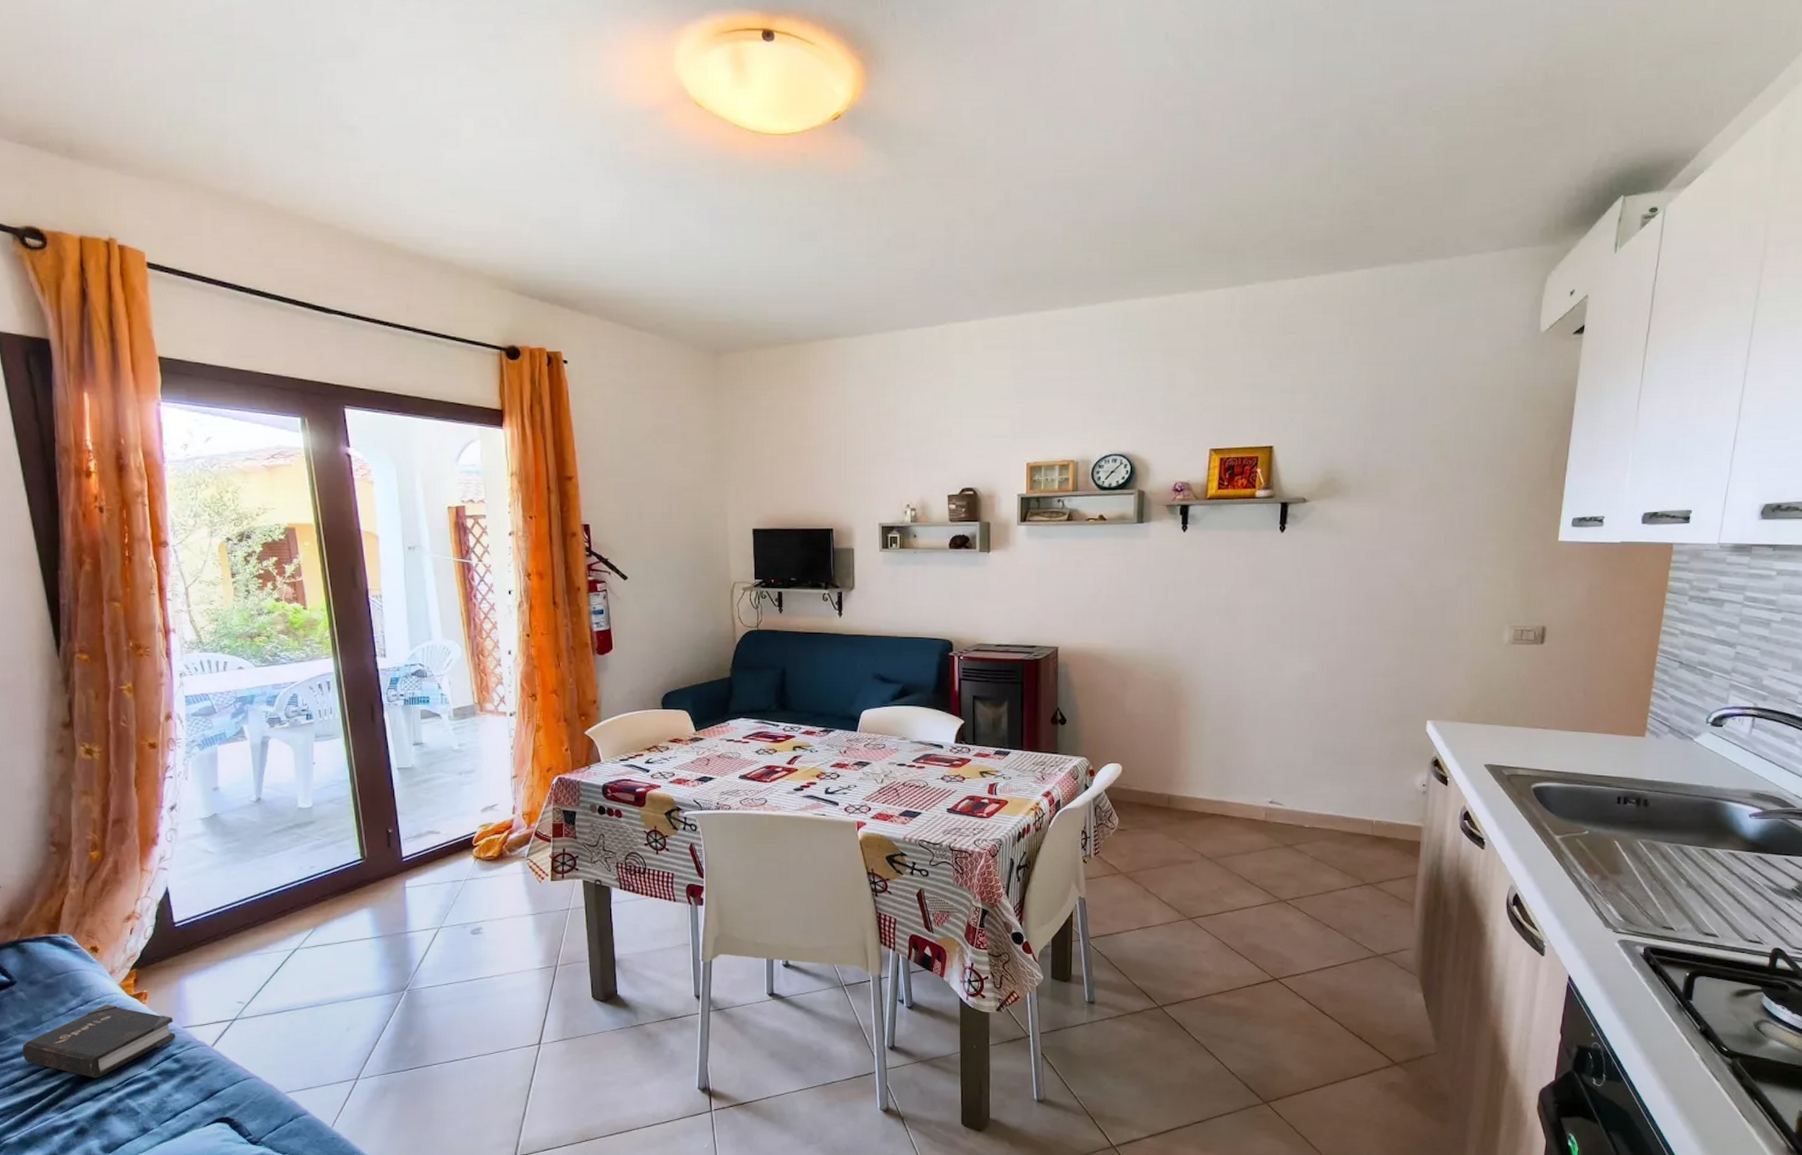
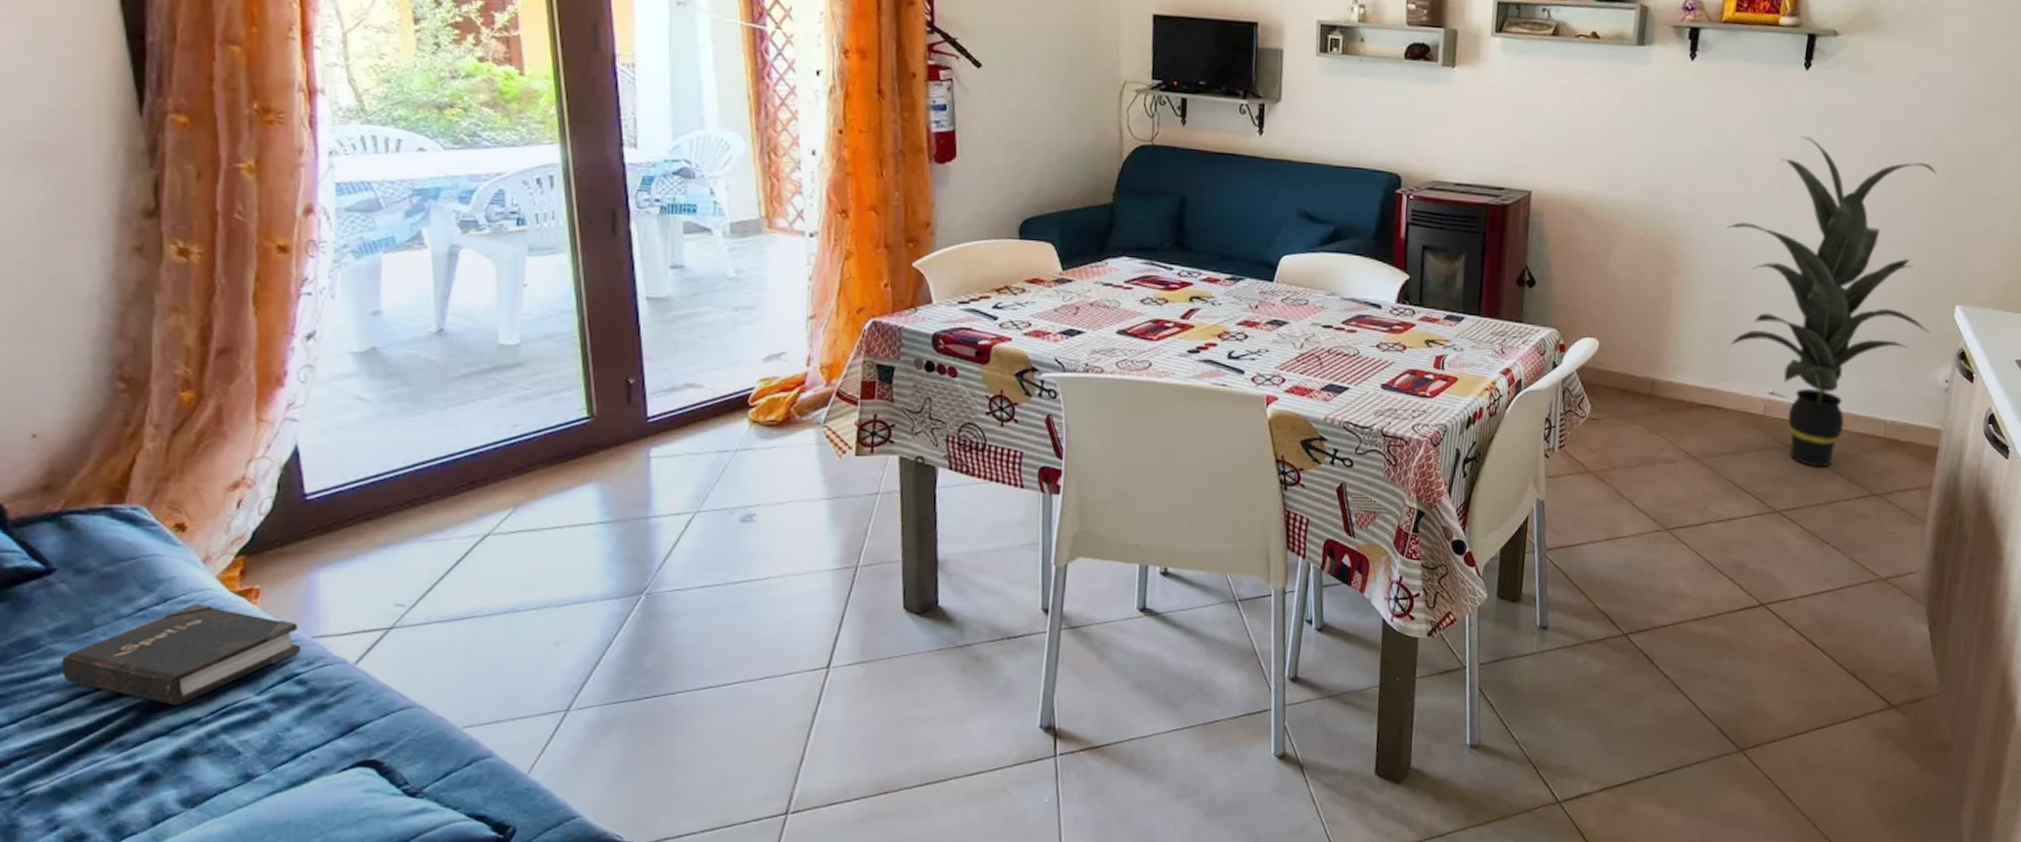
indoor plant: none [1223,588,1406,863] -> present [1727,136,1936,468]

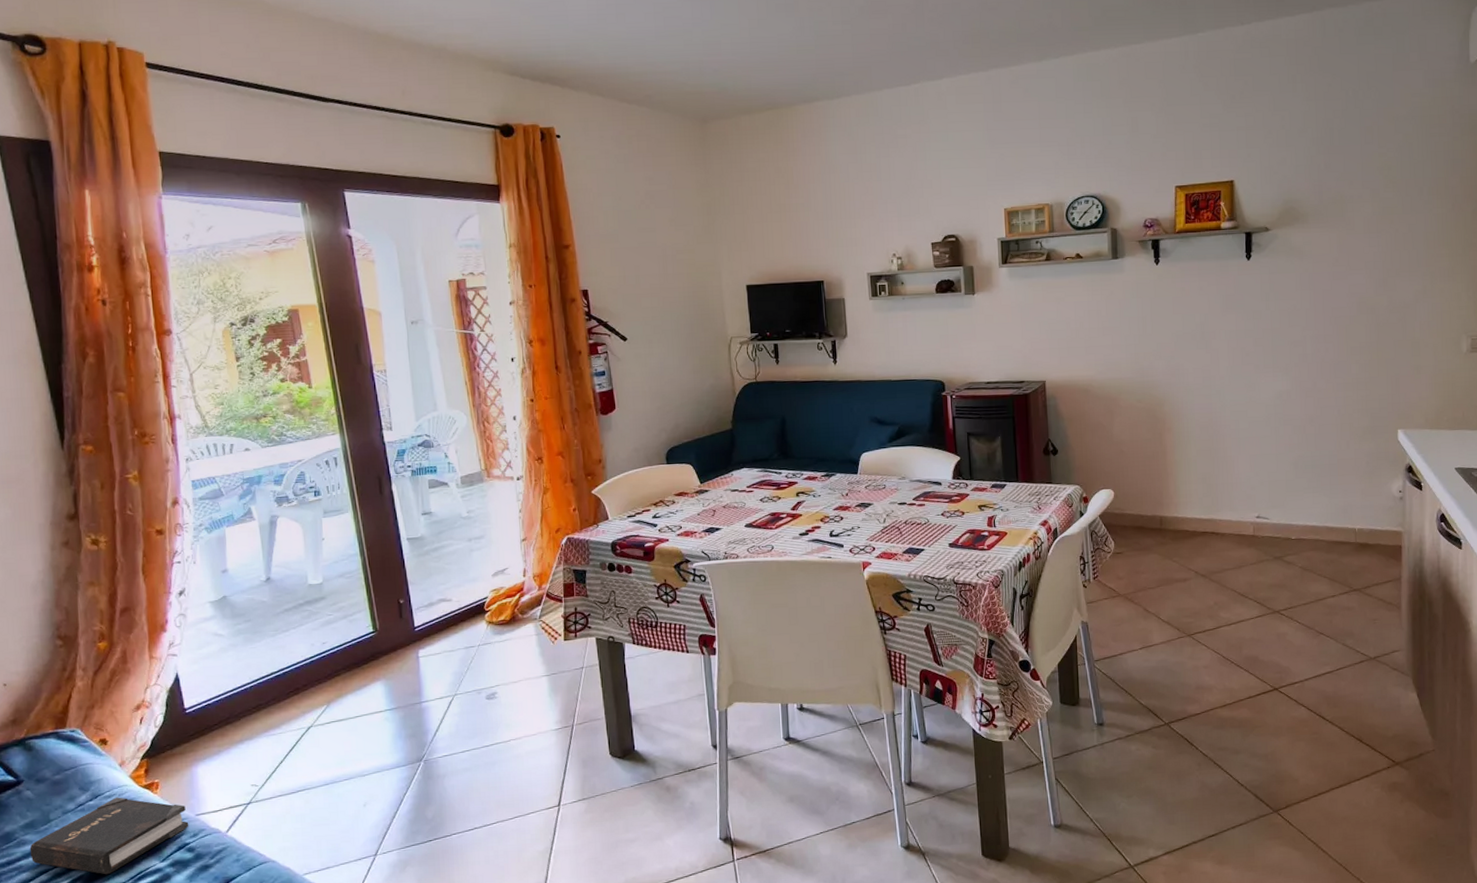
indoor plant: present [1727,136,1936,468] -> none [1203,312,1381,573]

